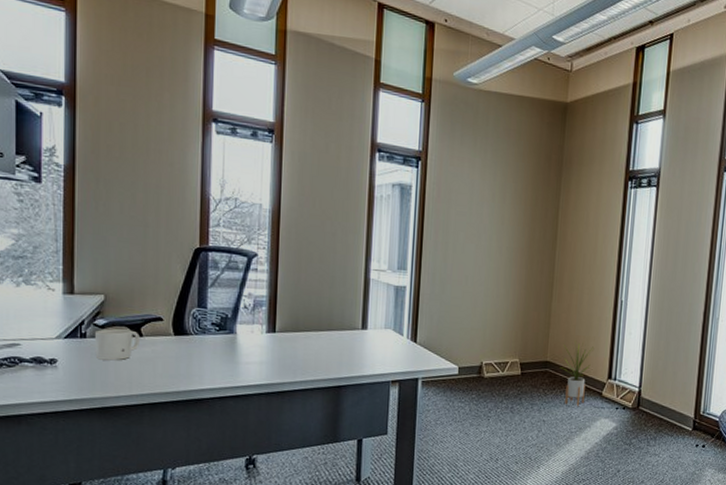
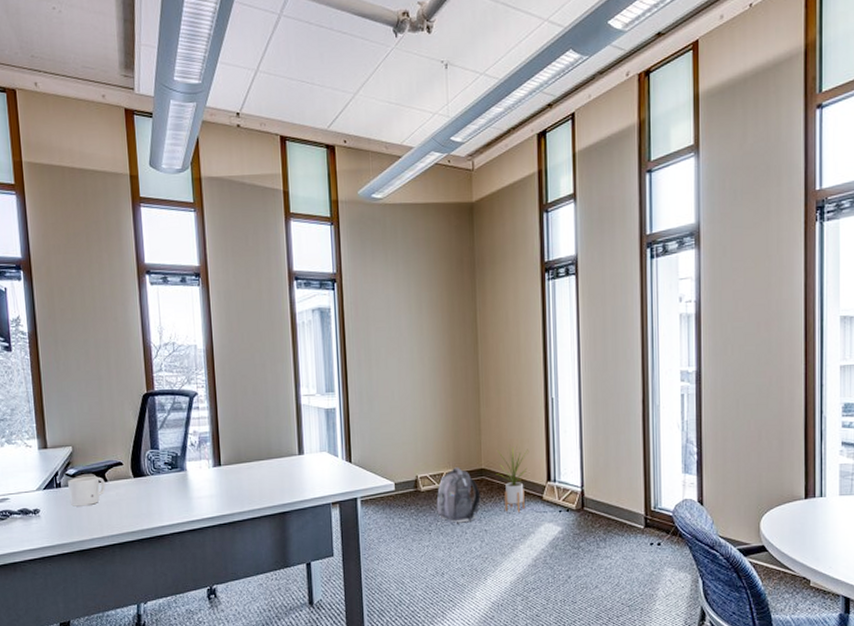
backpack: none [498,357,543,412] -> present [436,467,481,523]

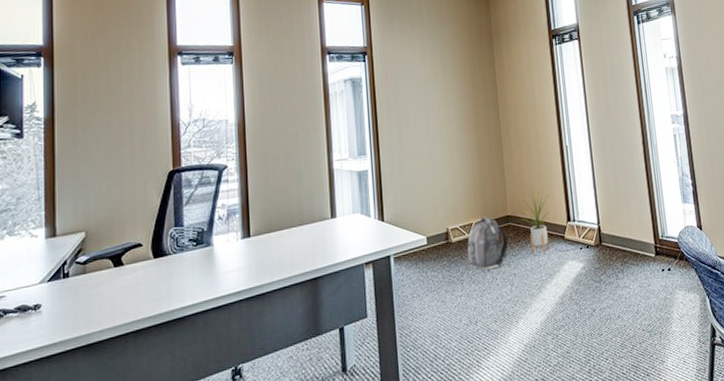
mug: present [68,476,105,507] -> none [78,261,121,297]

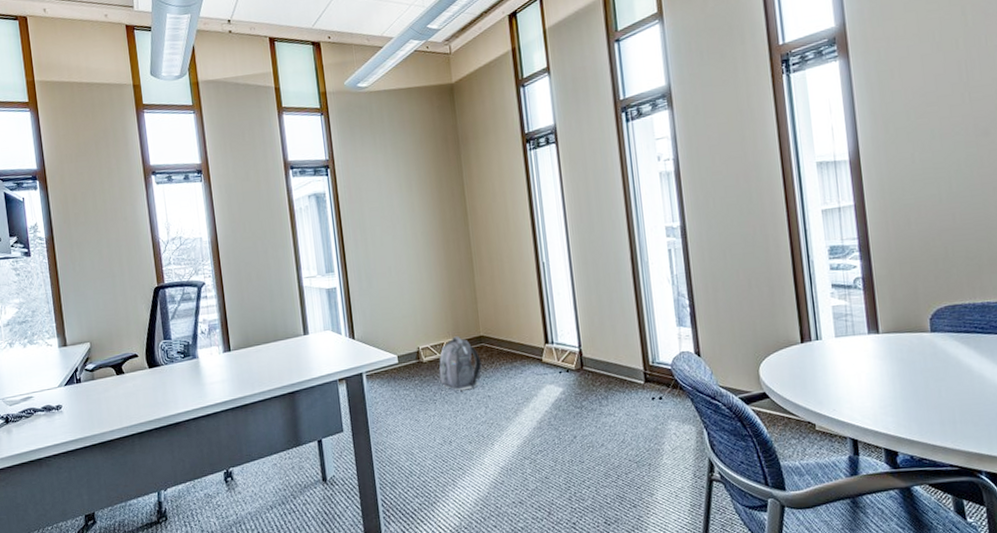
house plant: present [521,190,551,254] -> none [494,310,527,377]

